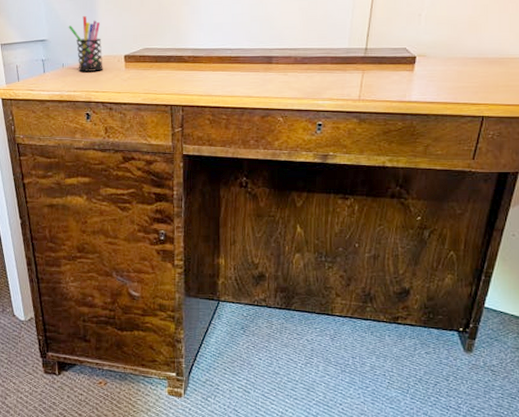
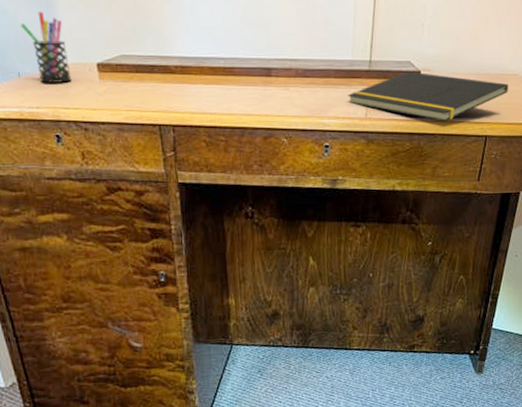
notepad: none [343,57,508,103] -> present [348,71,508,122]

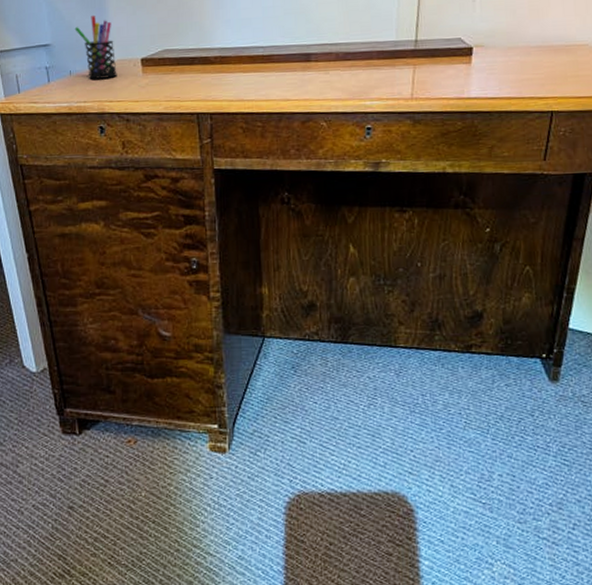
notepad: present [348,71,508,122] -> none [392,48,577,99]

